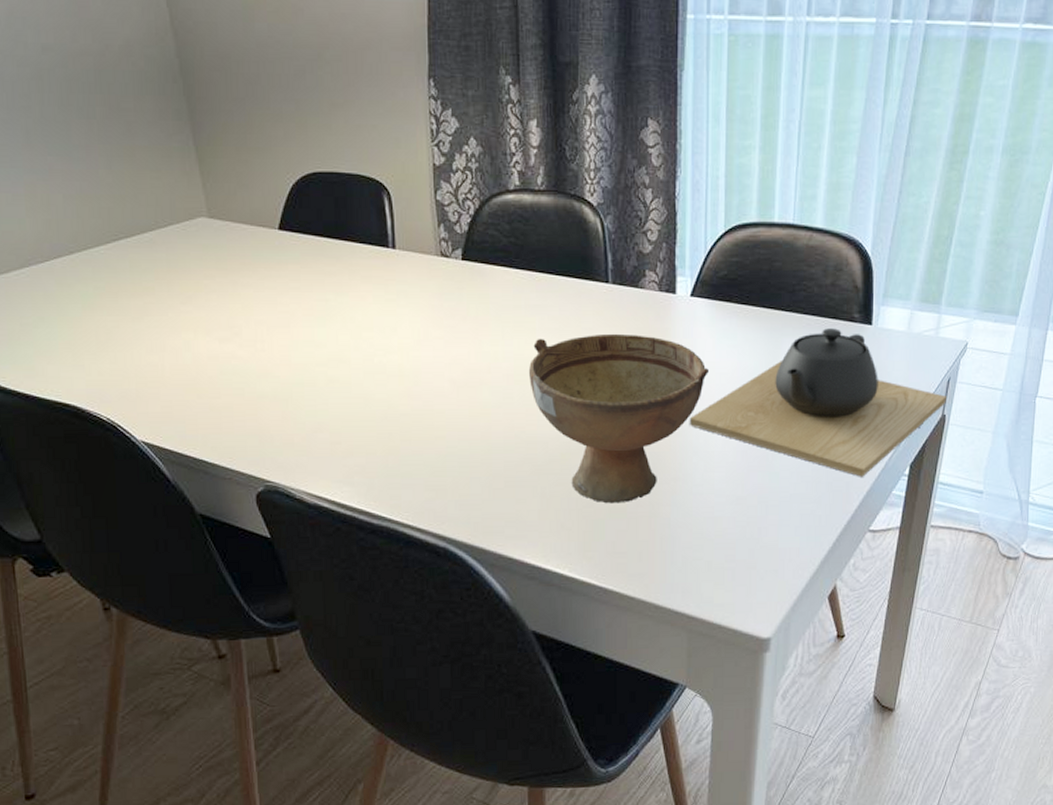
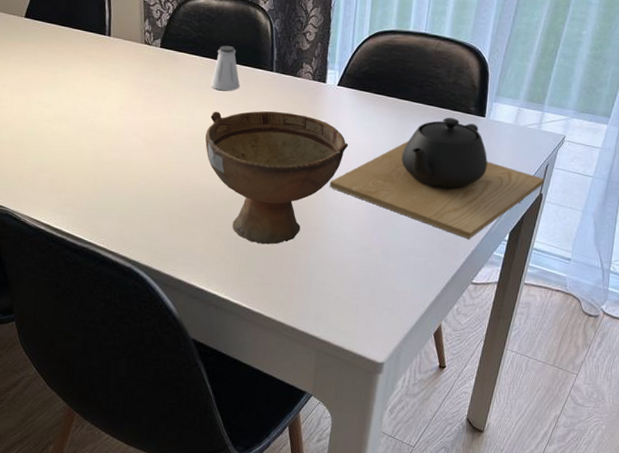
saltshaker: none [530,252,569,312] -> present [210,45,240,91]

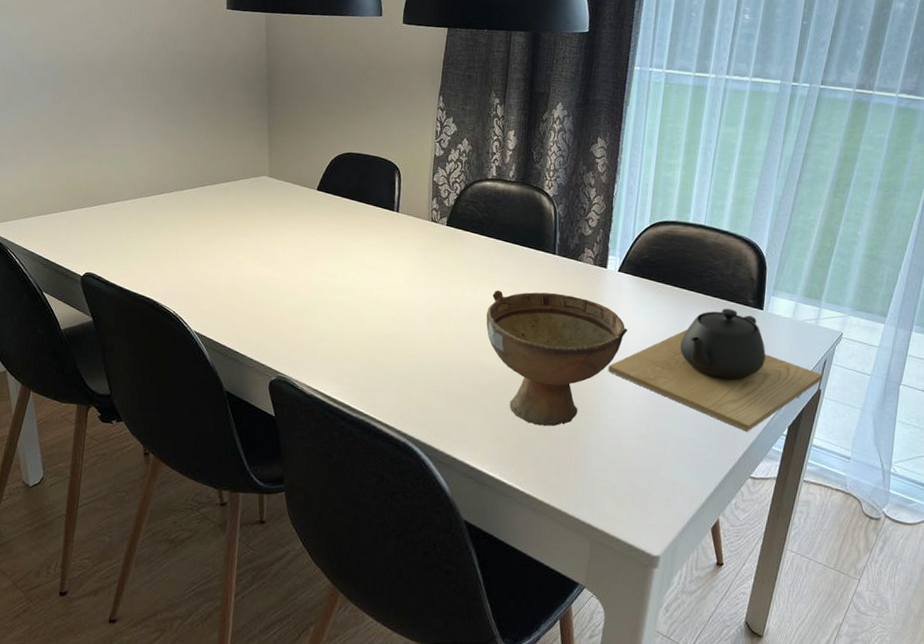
saltshaker: present [210,45,240,91] -> none [493,227,523,271]

